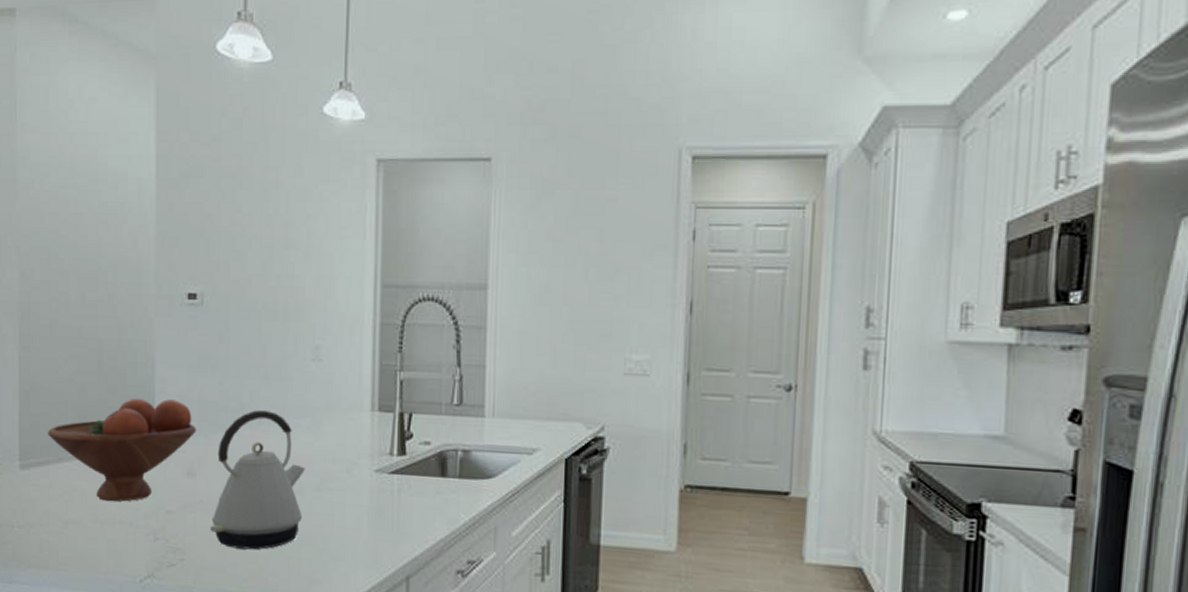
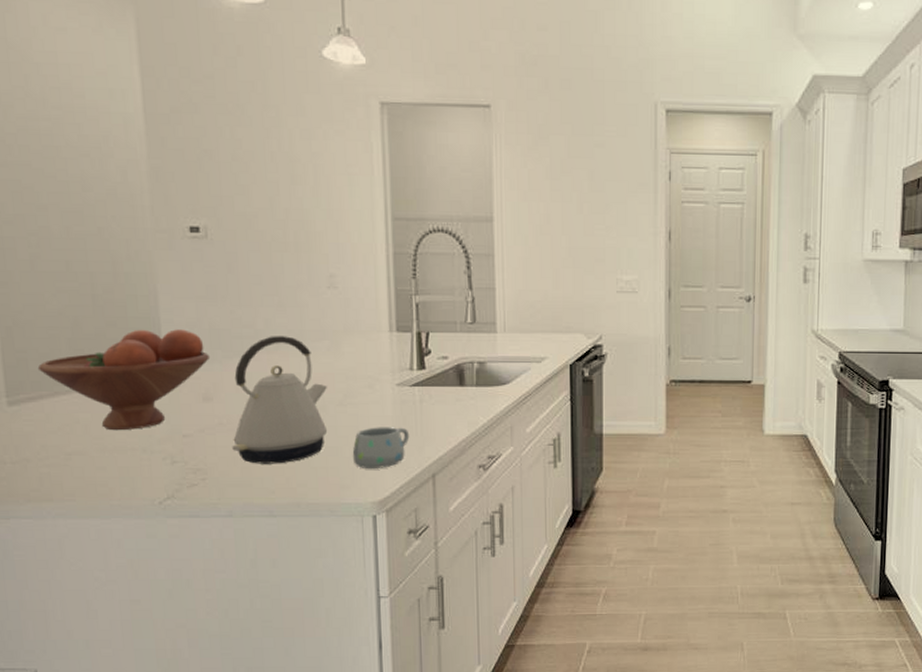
mug: none [325,517,385,565] -> present [352,427,410,469]

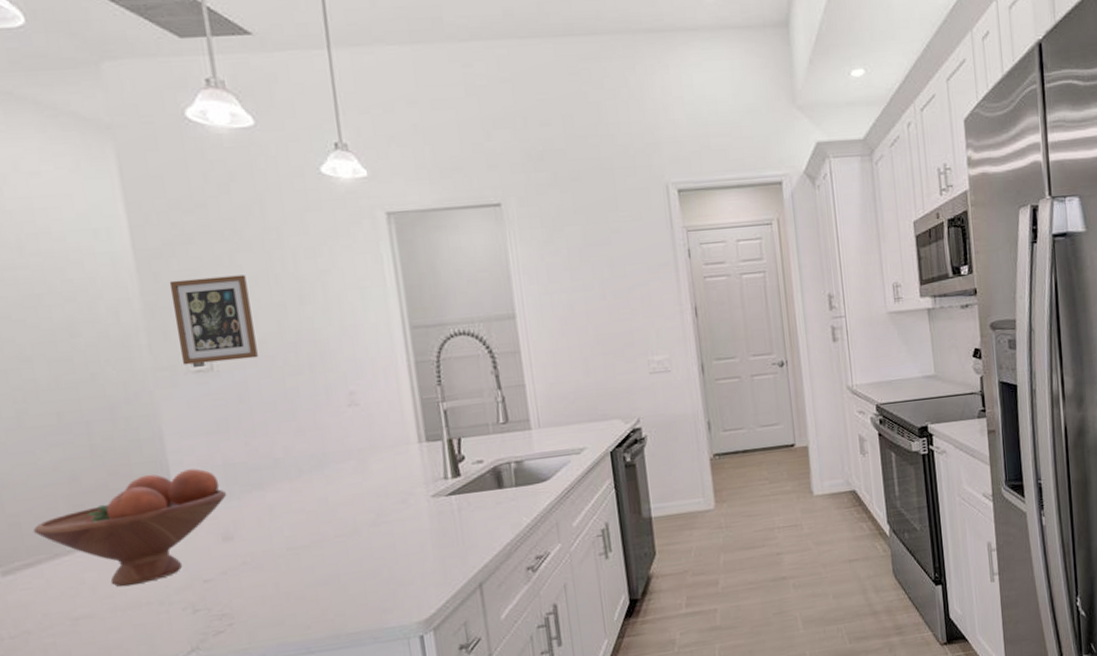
wall art: none [174,147,249,231] -> present [169,274,258,365]
kettle: present [232,336,328,464] -> none [255,461,363,600]
mug: present [352,427,410,469] -> none [391,539,451,588]

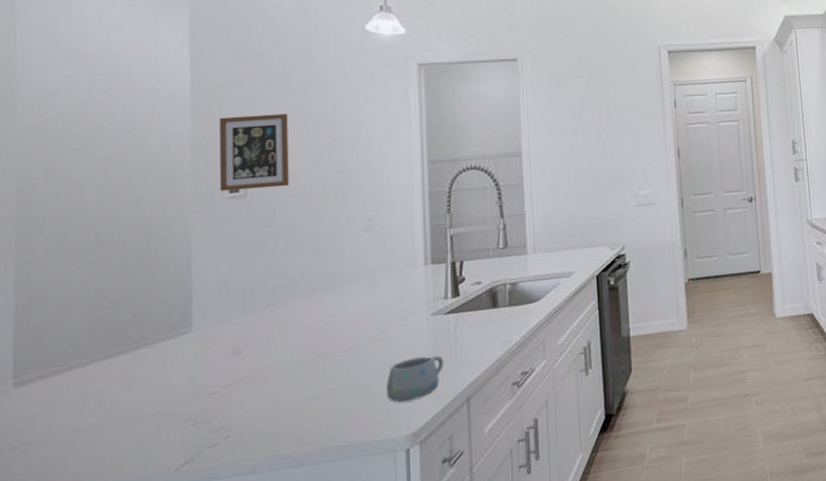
fruit bowl: present [33,468,227,587] -> none [53,286,243,399]
mug: none [391,539,451,588] -> present [386,355,444,402]

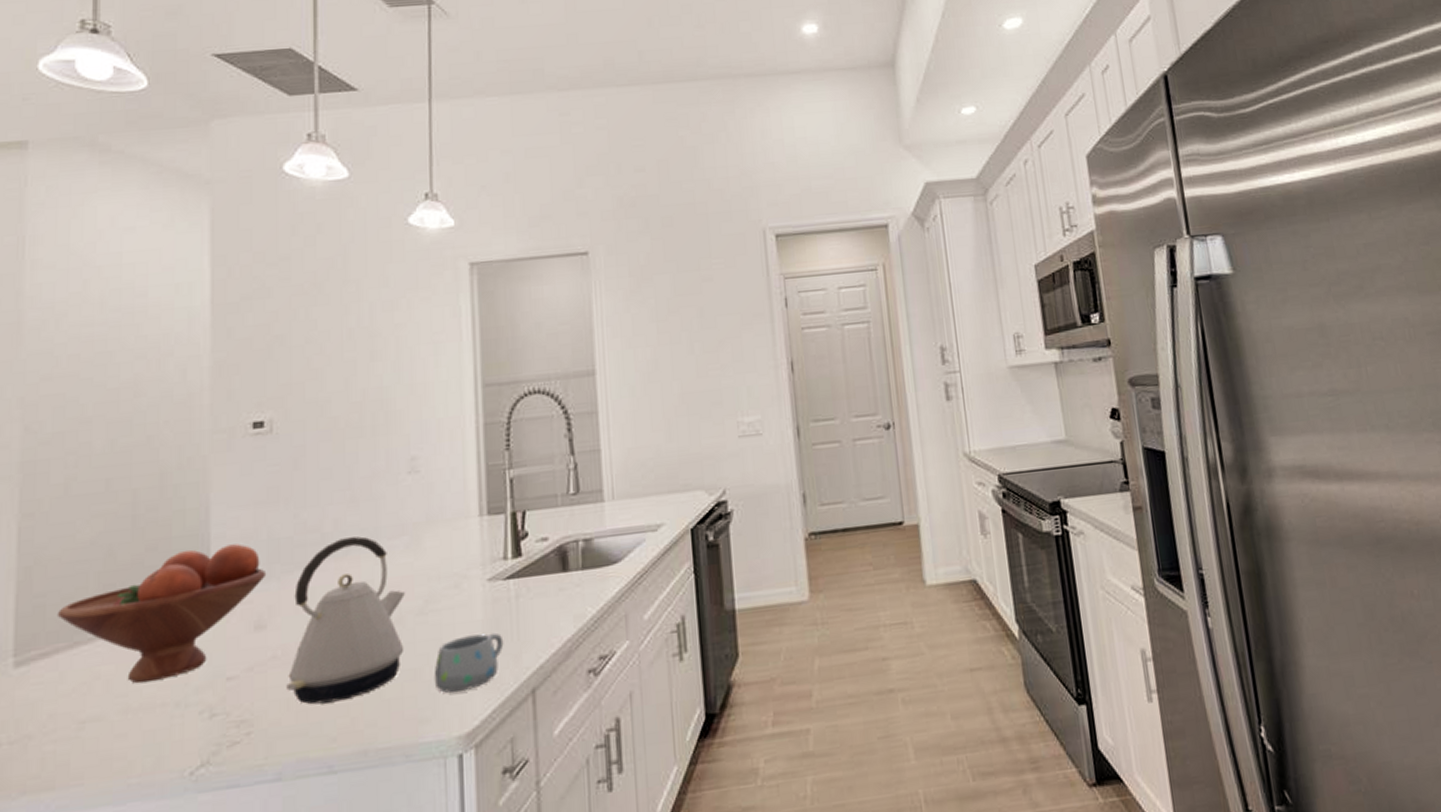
fruit bowl: none [53,286,243,399] -> present [57,544,267,684]
wall art: present [219,113,289,191] -> none [241,329,320,427]
kettle: none [260,280,362,413] -> present [286,536,405,705]

